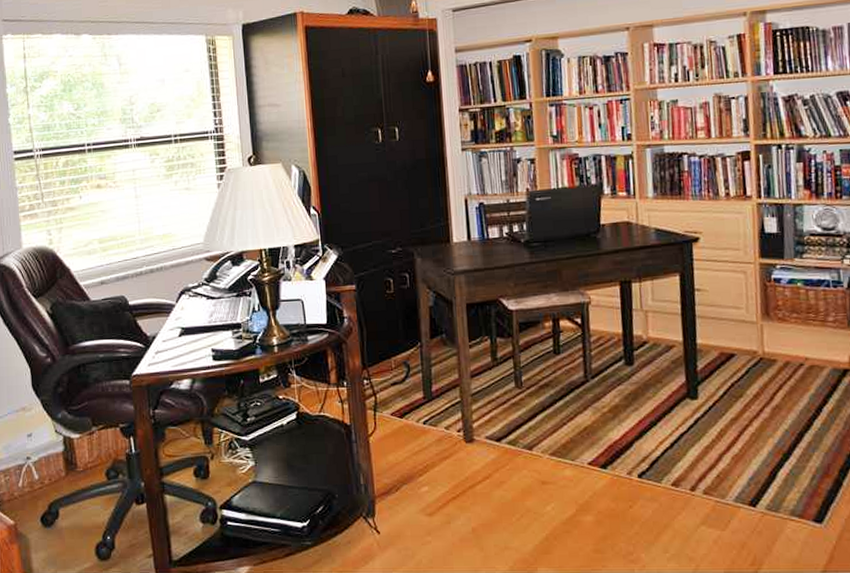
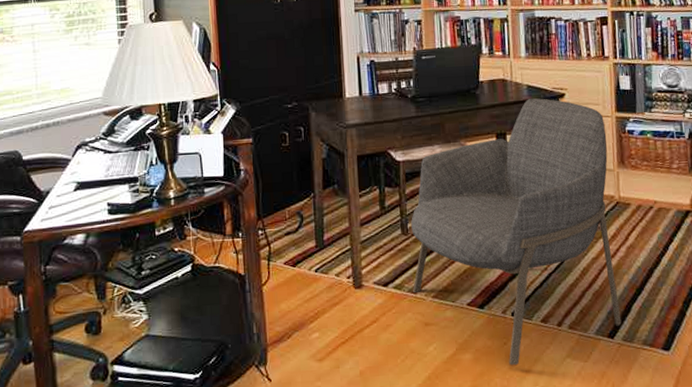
armchair: none [525,242,766,531] -> present [411,97,622,366]

